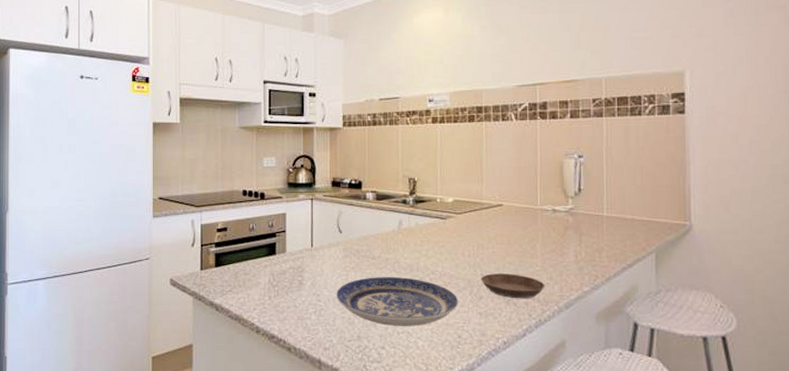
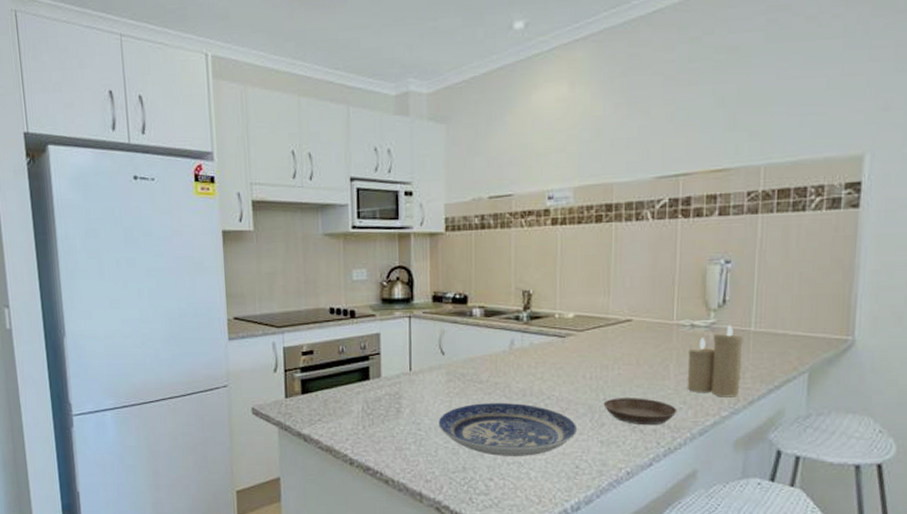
candle: none [551,210,599,274] -> present [687,324,743,397]

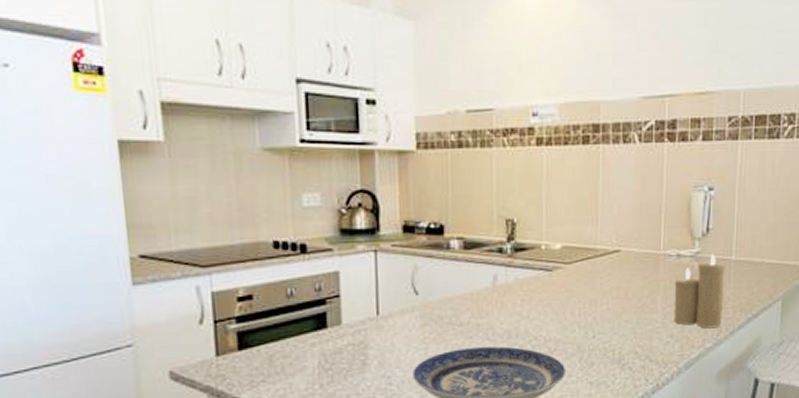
saucer: present [603,398,677,426] -> none [592,333,665,363]

